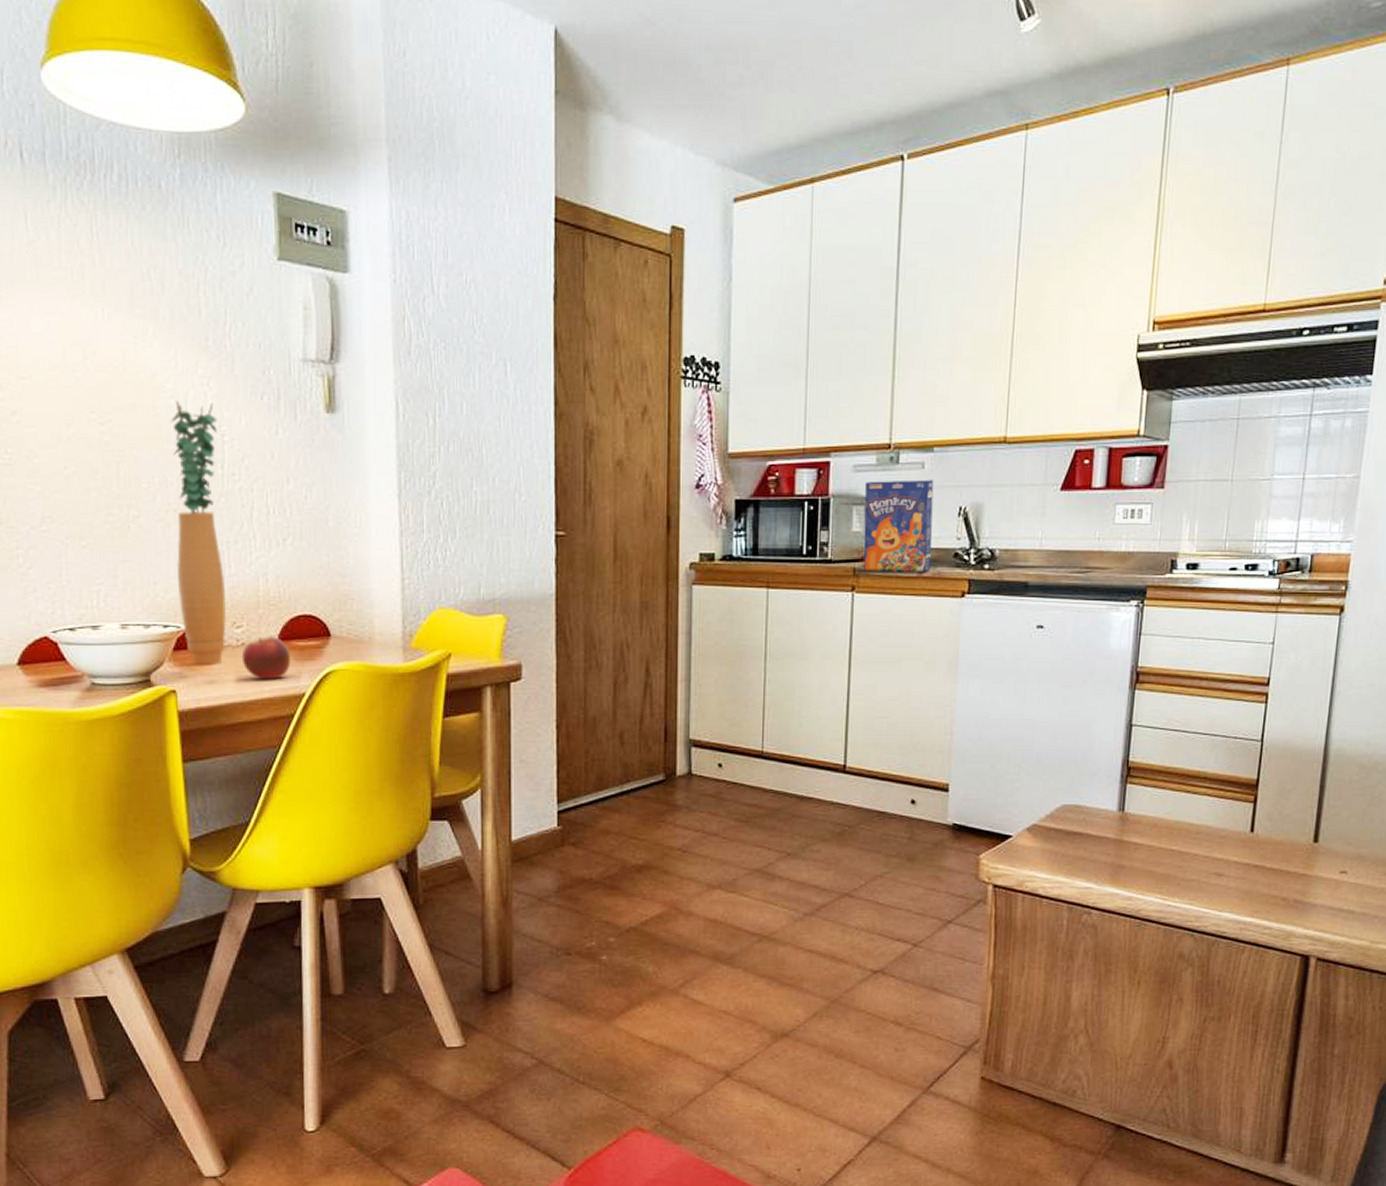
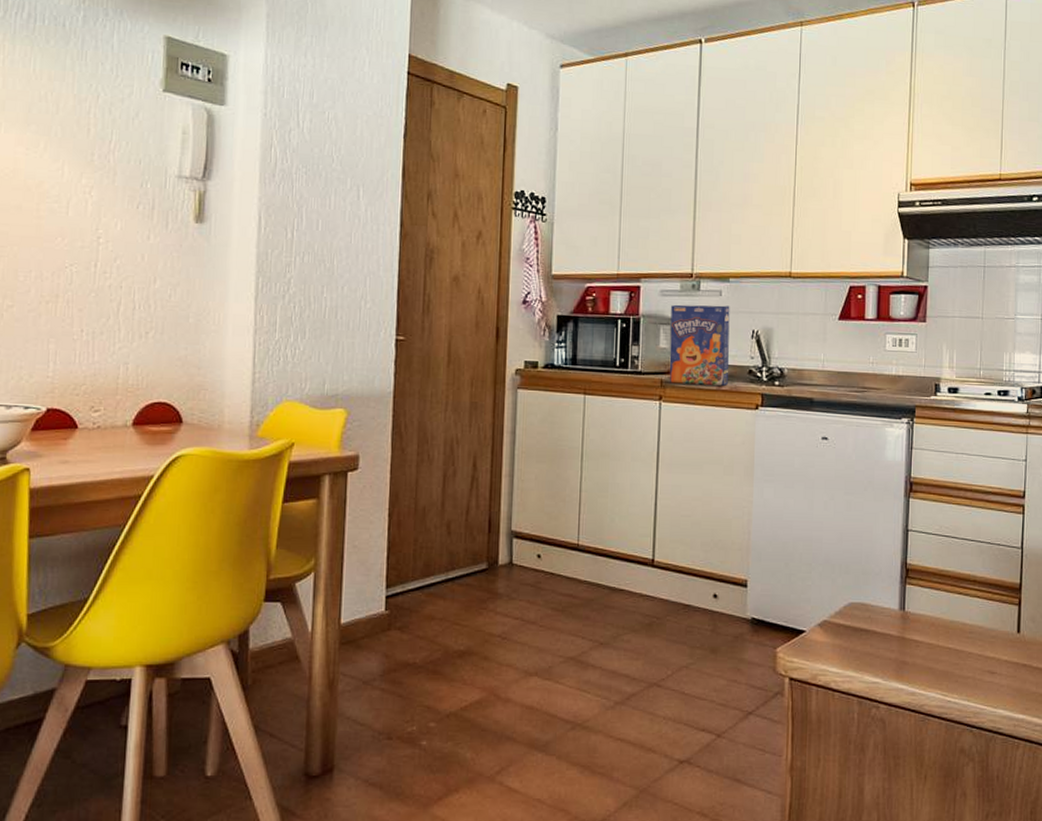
vase: present [171,401,226,665] -> none [42,206,96,446]
fruit: present [241,636,292,678] -> none [96,421,144,461]

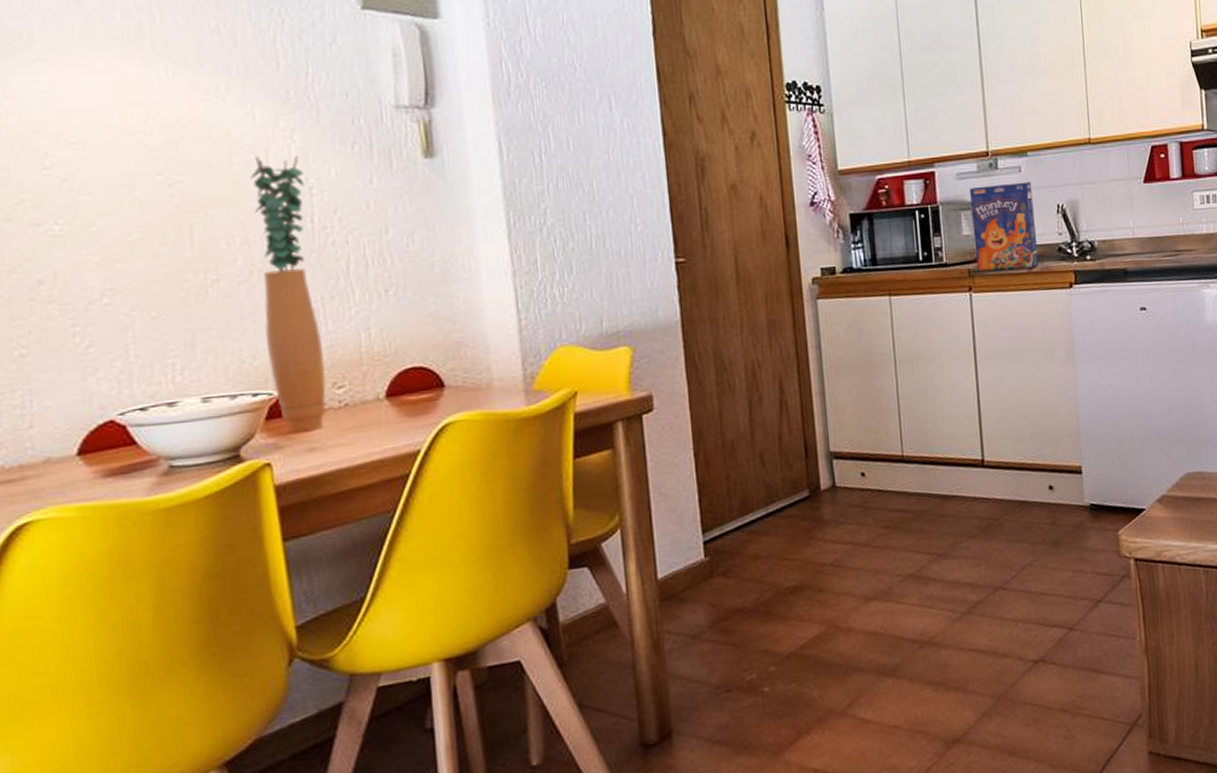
vase: none [42,206,96,446] -> present [250,156,327,433]

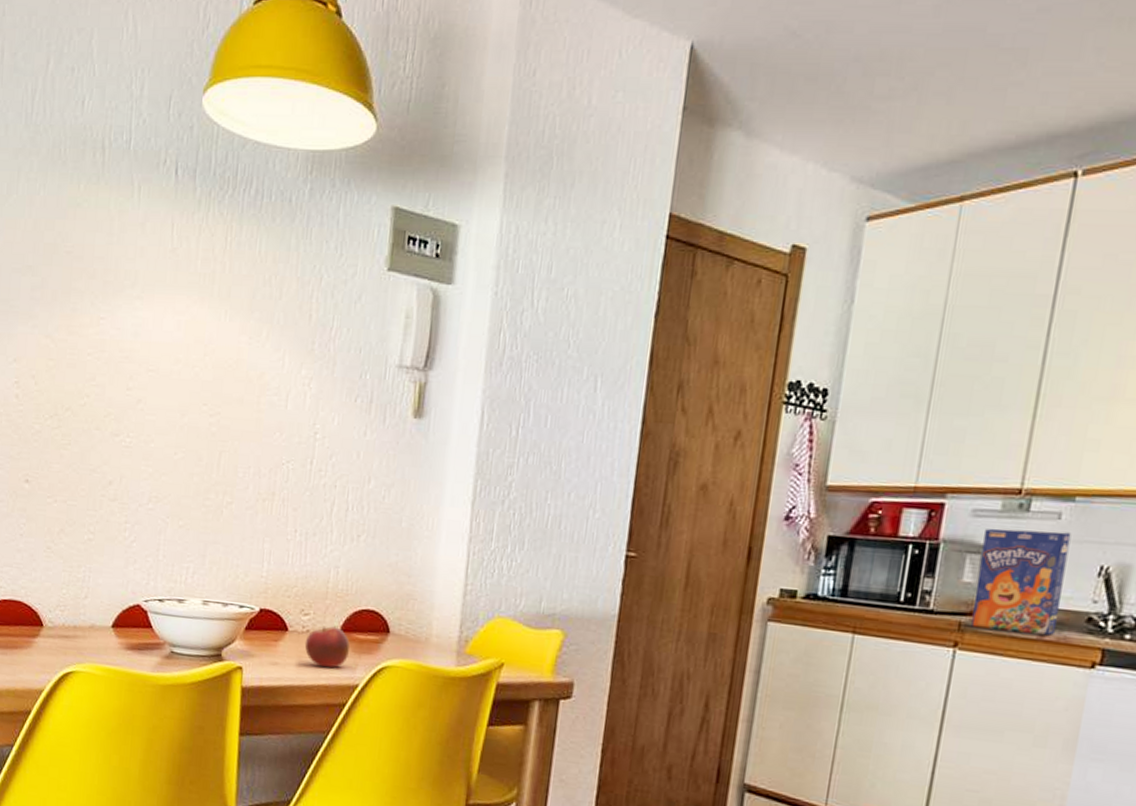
vase: present [250,156,327,433] -> none [256,398,313,648]
fruit: none [345,393,403,440] -> present [304,626,350,668]

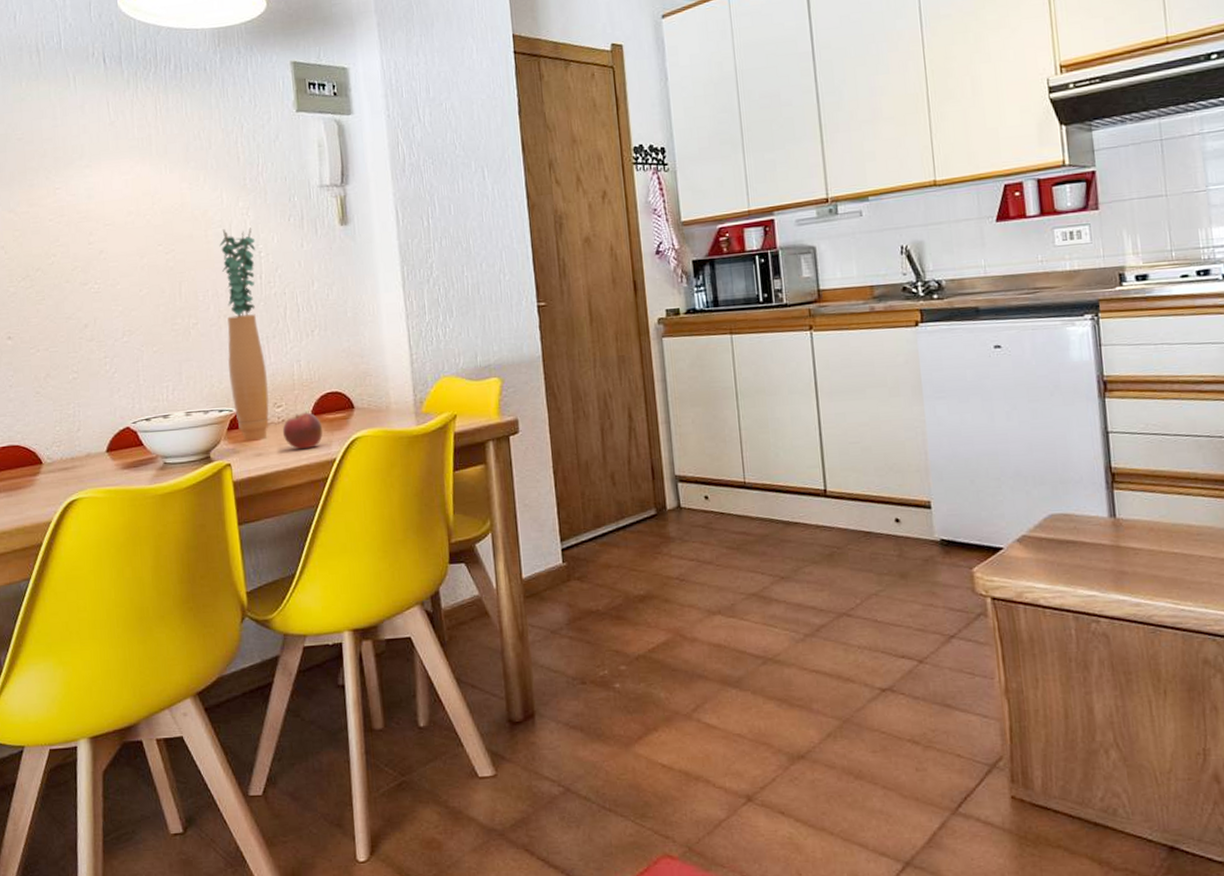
vase: none [256,398,313,648] -> present [219,228,269,441]
cereal box: present [971,528,1072,635] -> none [809,225,883,312]

